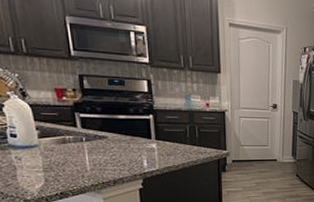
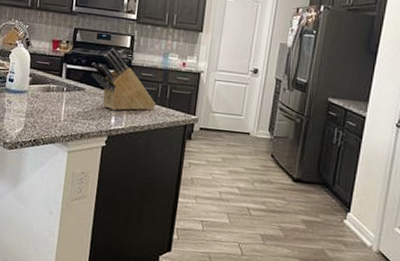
knife block: none [109,92,187,155] -> present [91,47,156,111]

